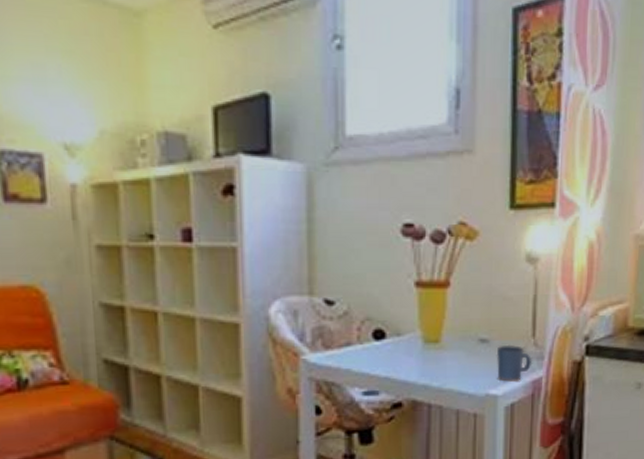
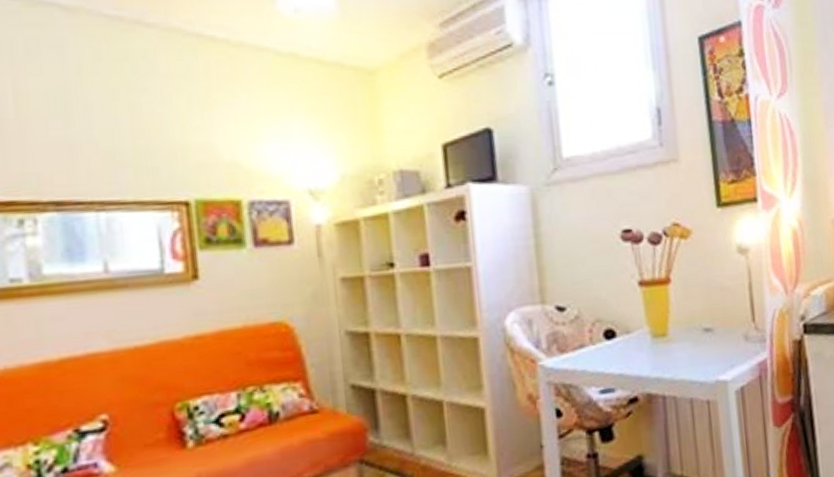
mug: present [496,344,533,382] -> none [721,331,756,367]

